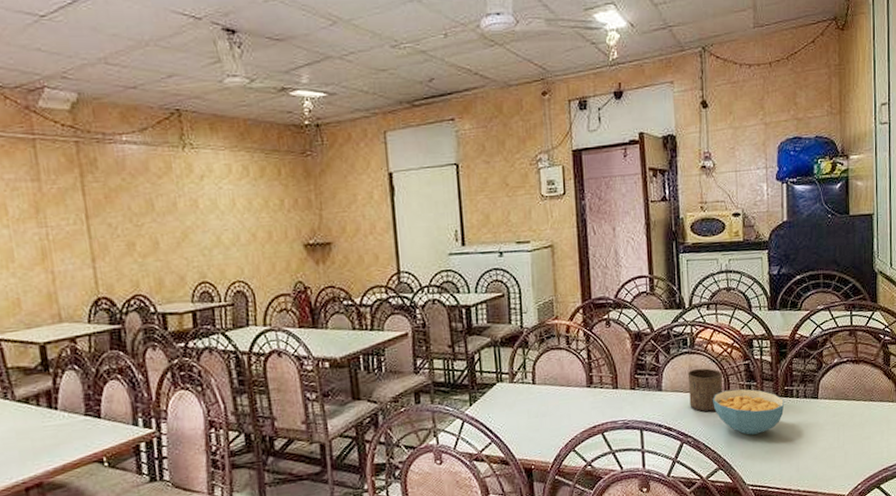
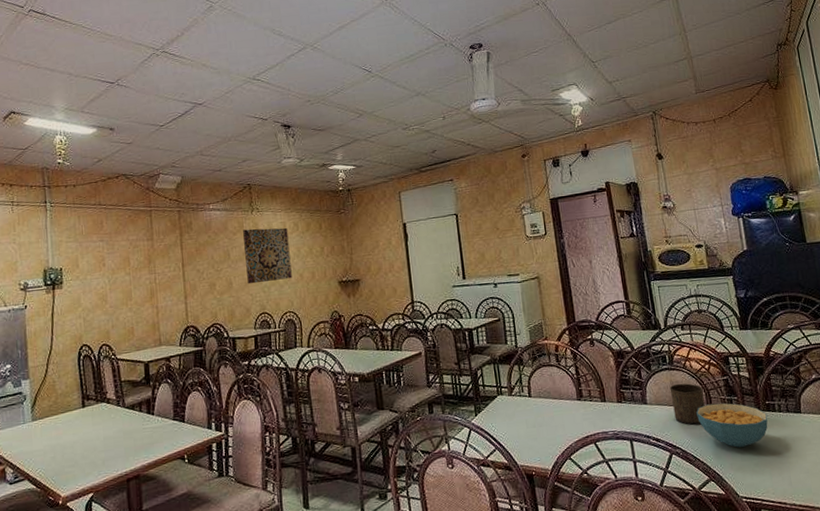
wall art: none [171,171,242,245] -> present [243,227,292,284]

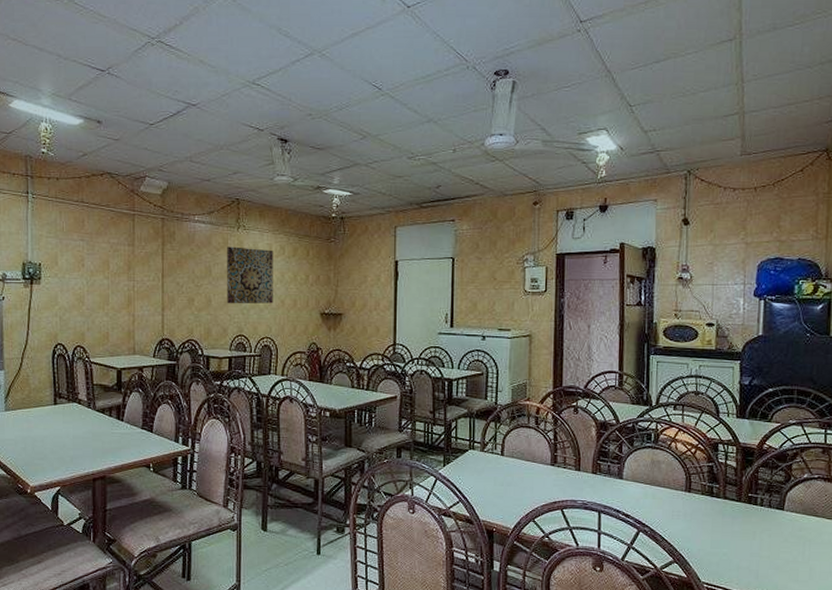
cup: present [669,383,705,425] -> none [649,463,684,506]
cereal bowl: present [696,403,768,448] -> none [673,488,748,535]

